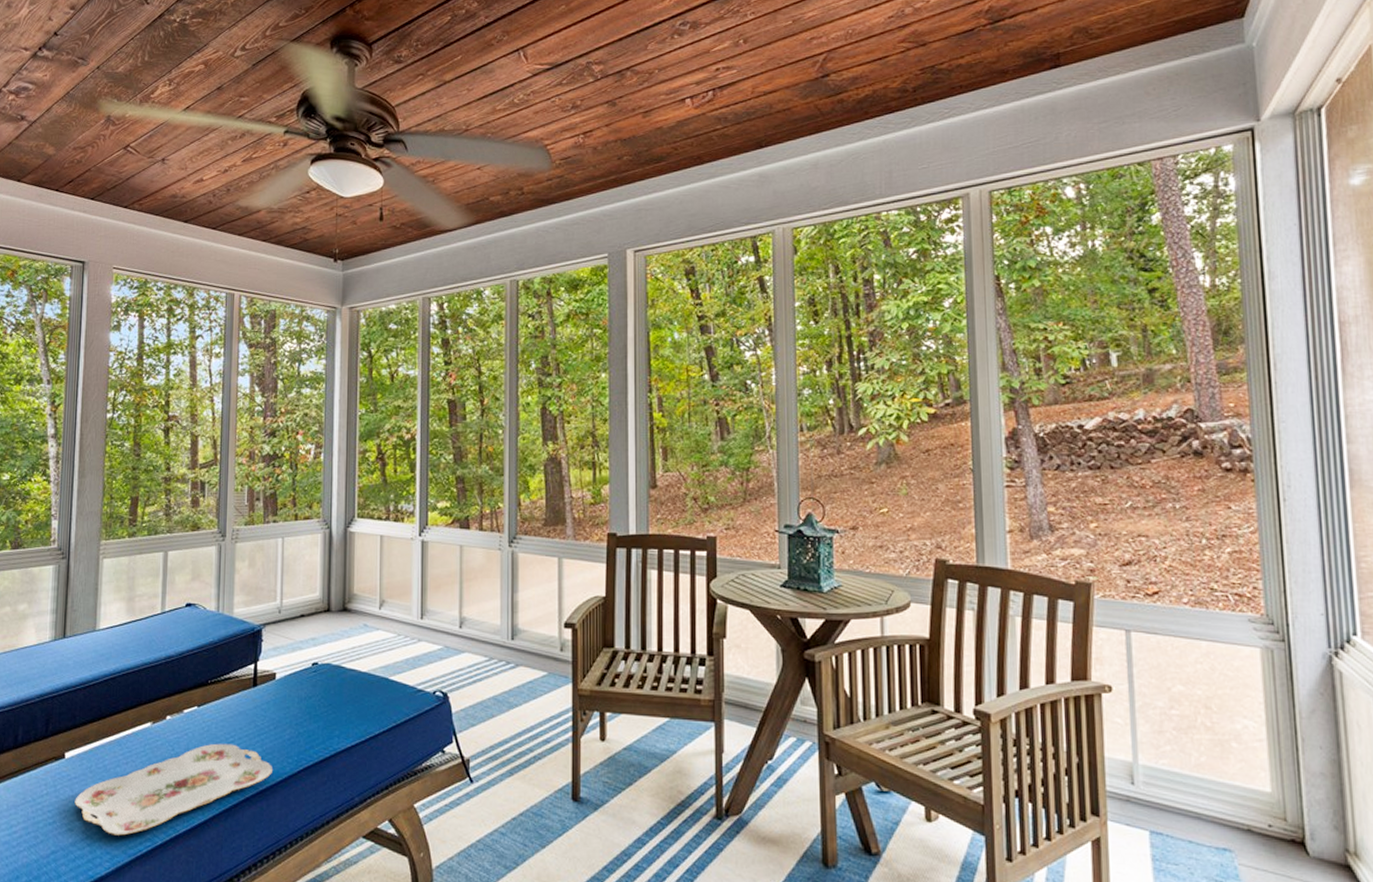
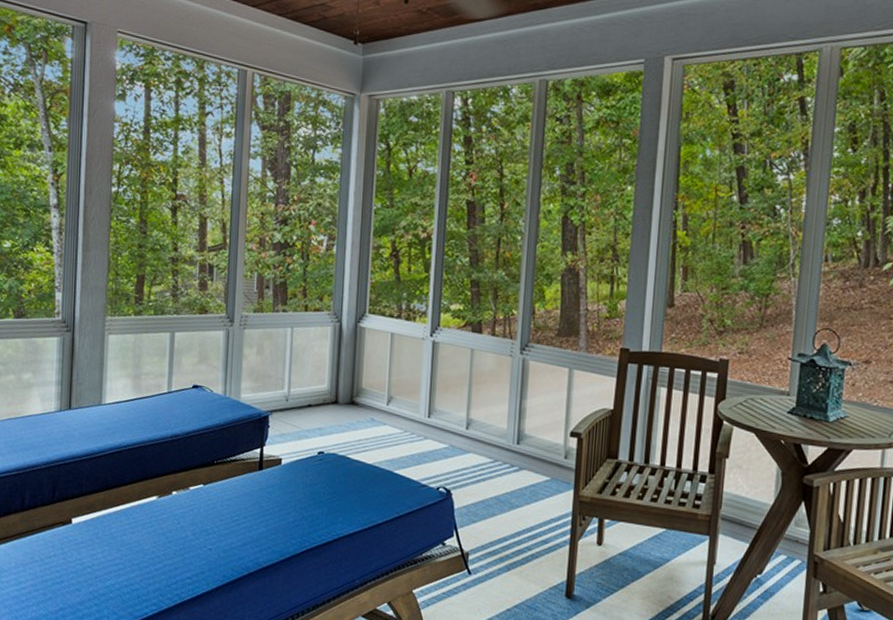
serving tray: present [74,743,272,836] -> none [82,520,276,599]

